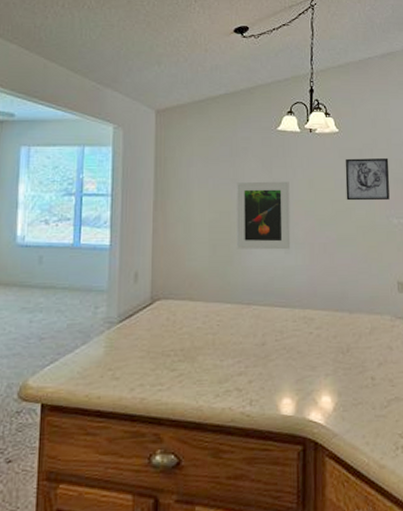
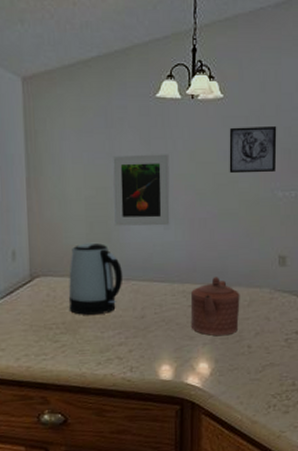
kettle: none [188,265,244,342] -> present [68,242,123,316]
teapot: none [311,303,362,366] -> present [190,277,240,336]

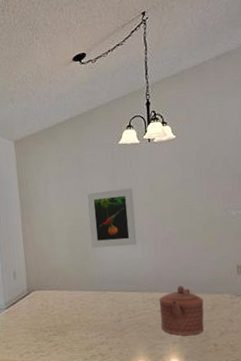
kettle: present [68,242,123,316] -> none [57,262,101,321]
wall art: present [229,125,277,174] -> none [183,156,227,199]

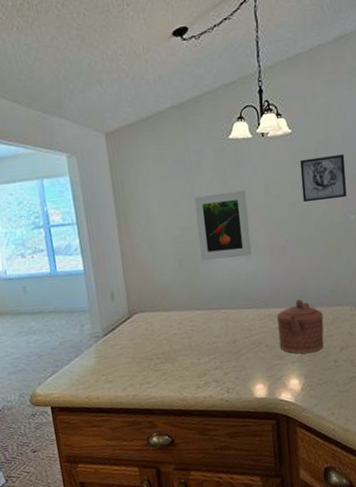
wall art: none [183,156,227,199] -> present [299,153,347,203]

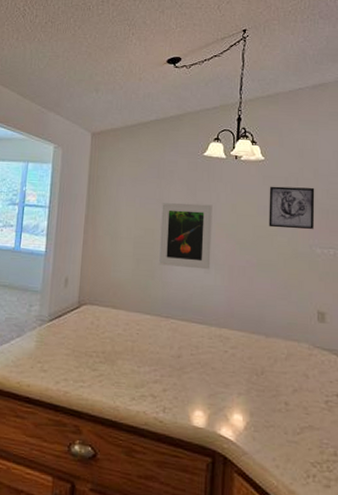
teapot: present [277,299,324,354] -> none [226,325,277,387]

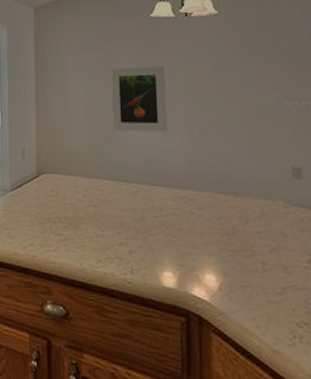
wall art: present [268,186,315,230] -> none [225,36,281,84]

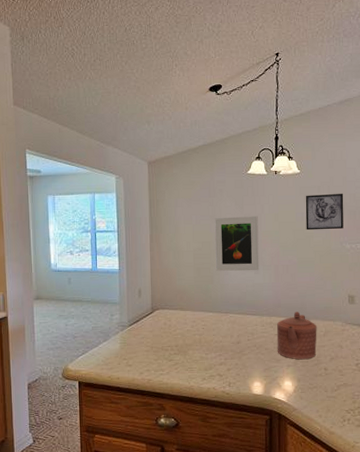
teapot: none [192,185,249,247] -> present [276,312,317,359]
wall art: none [225,36,281,84] -> present [305,193,344,231]

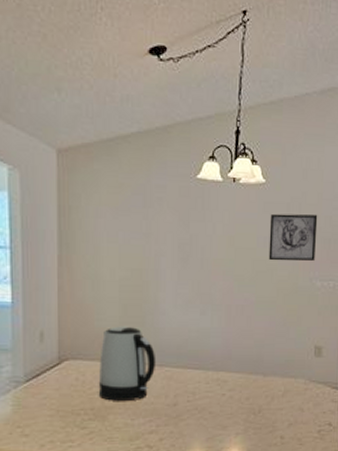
kettle: none [180,283,223,341] -> present [98,326,156,402]
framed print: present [214,216,260,271] -> none [148,236,208,311]
teapot: present [276,312,317,359] -> none [224,366,275,425]

